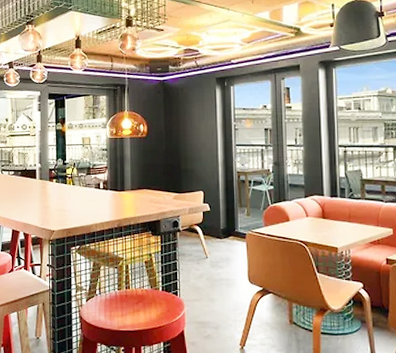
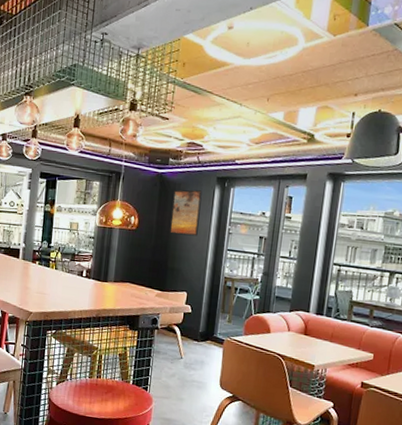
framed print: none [178,92,205,137] -> present [170,189,202,236]

